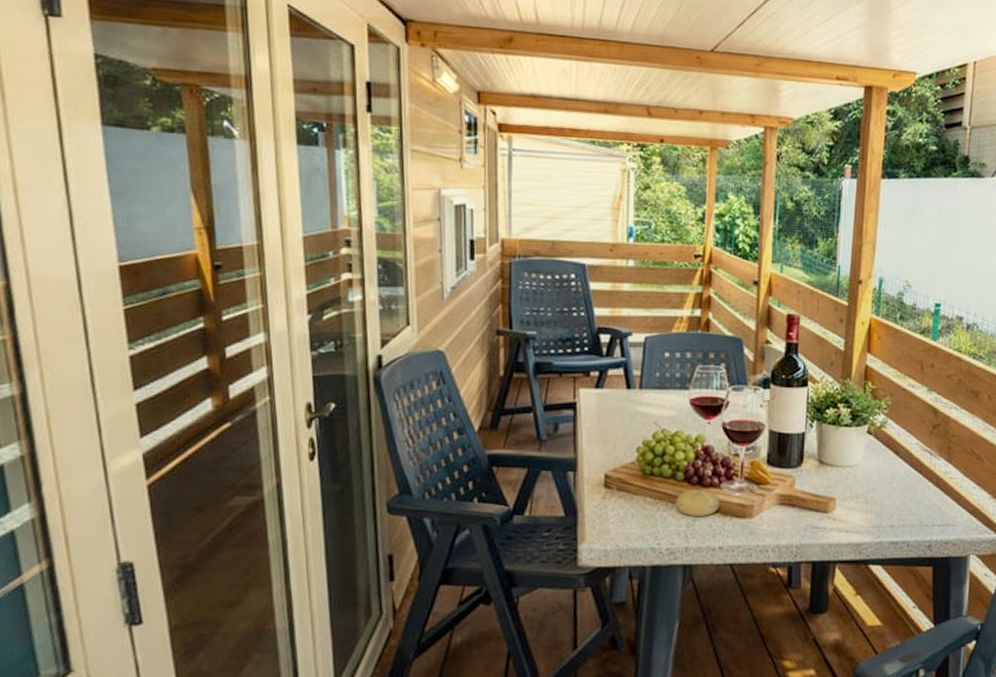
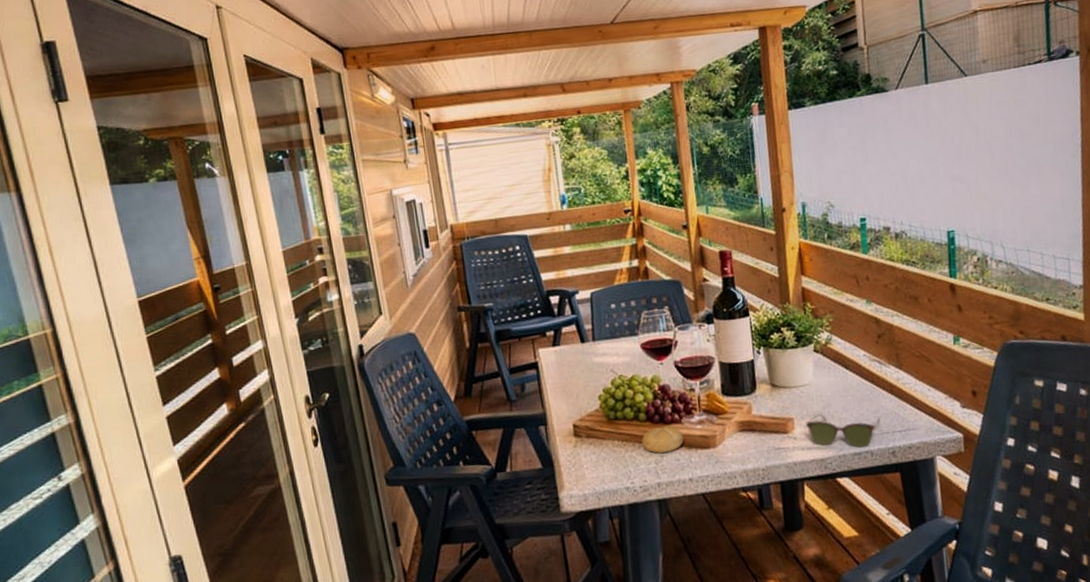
sunglasses: none [846,497,922,538] -> present [805,414,880,449]

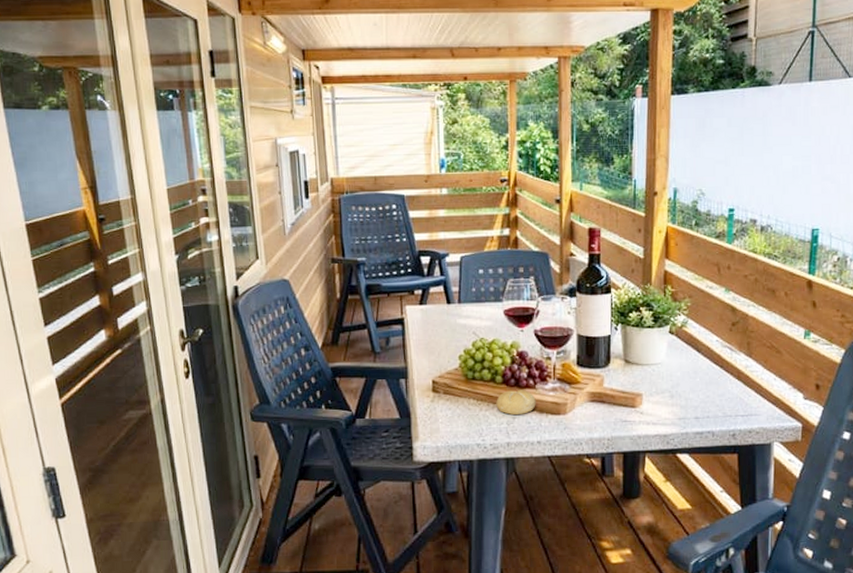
sunglasses: present [805,414,880,449] -> none [653,392,725,428]

